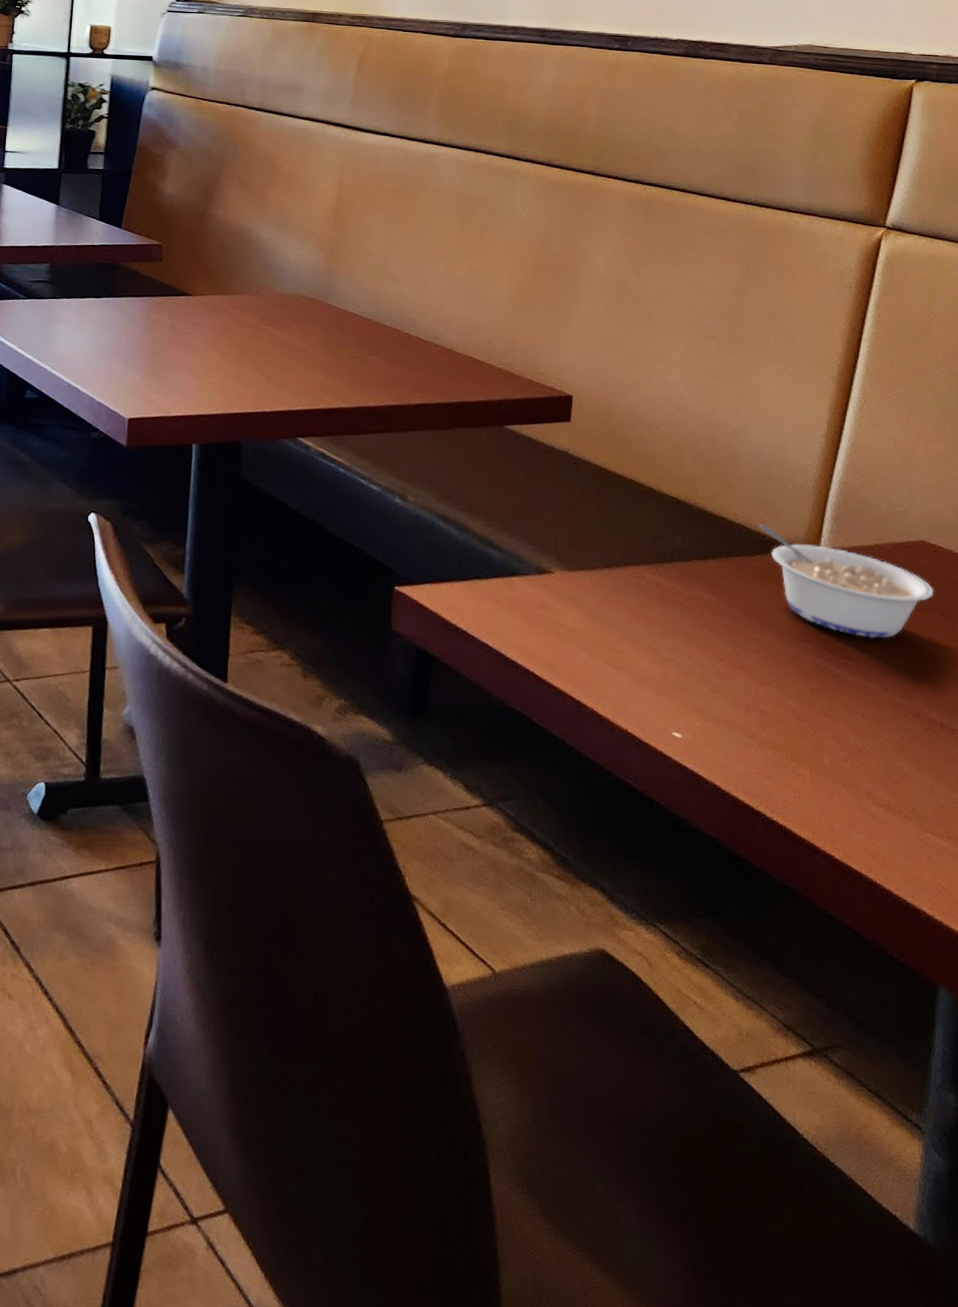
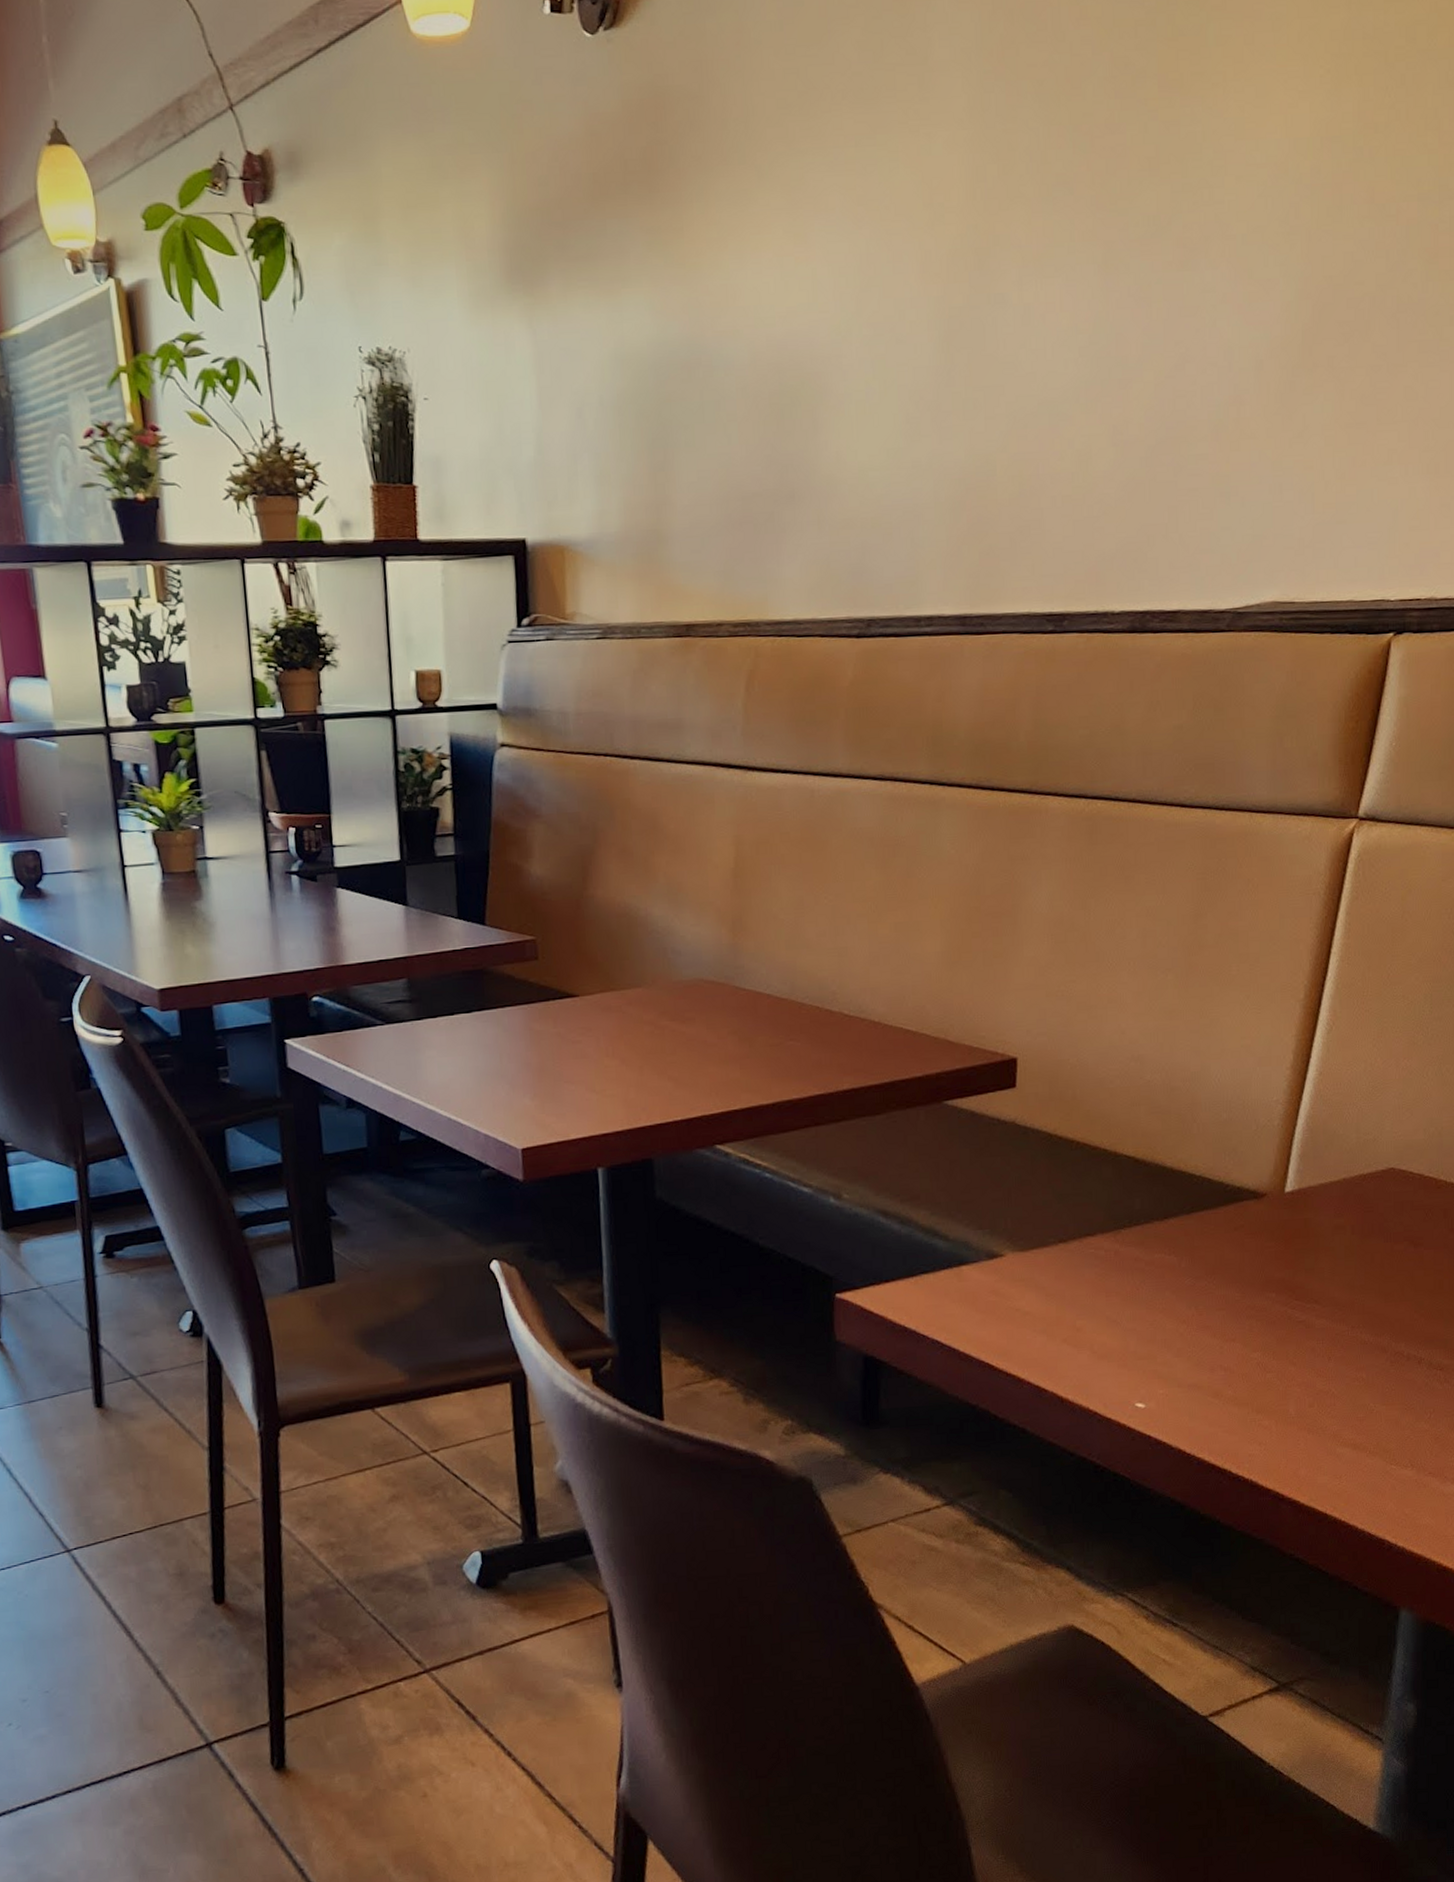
legume: present [759,524,933,639] -> none [1222,1172,1402,1279]

